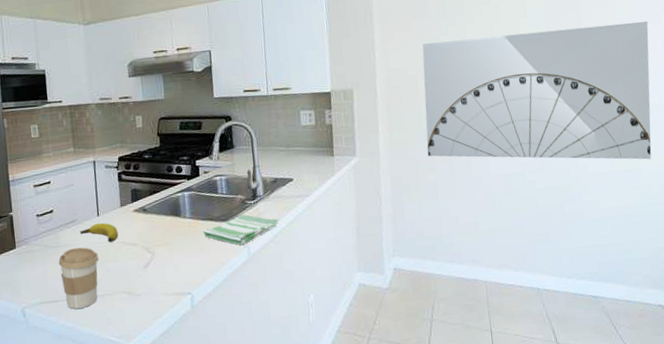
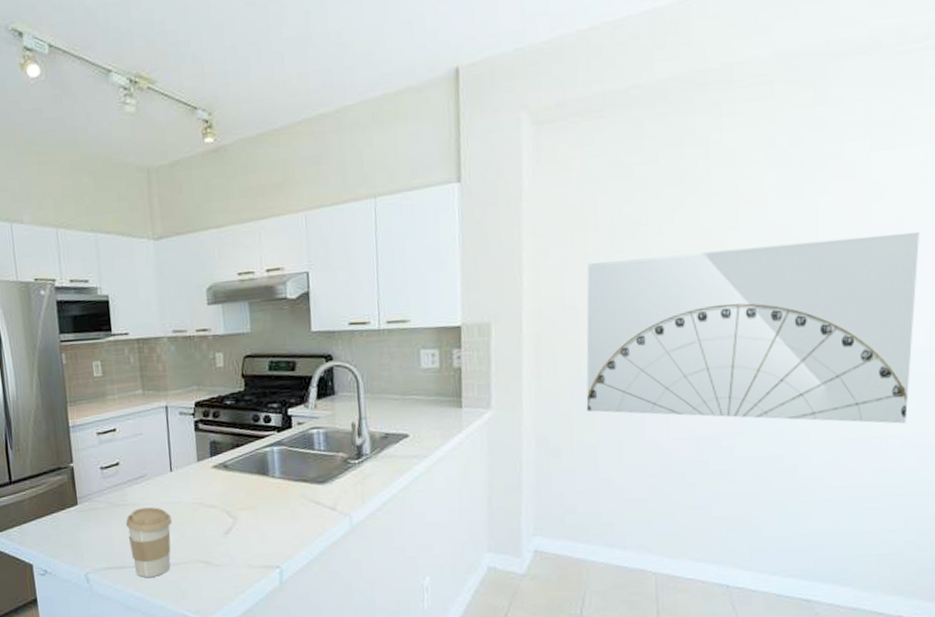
banana: present [80,222,118,242] -> none [150,479,195,503]
dish towel: present [202,214,279,246] -> none [295,476,389,514]

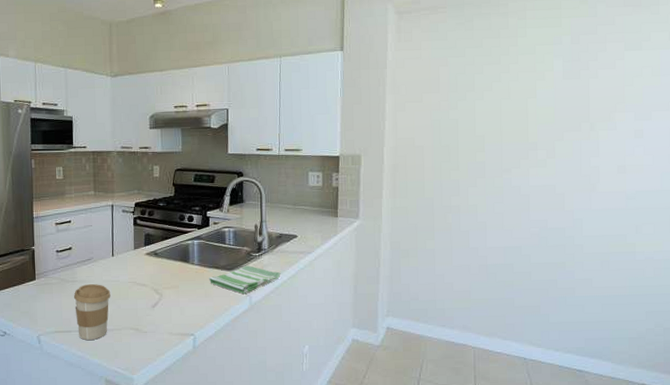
dish towel: none [295,476,389,514] -> present [208,266,281,295]
wall art: present [586,231,919,424] -> none [428,108,656,244]

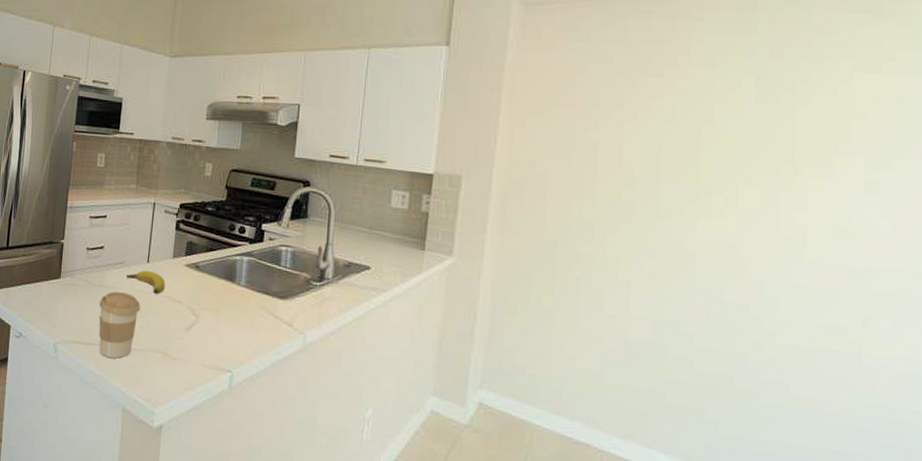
banana: none [95,262,130,281] -> present [126,270,165,294]
dish towel: present [208,266,281,295] -> none [256,296,345,332]

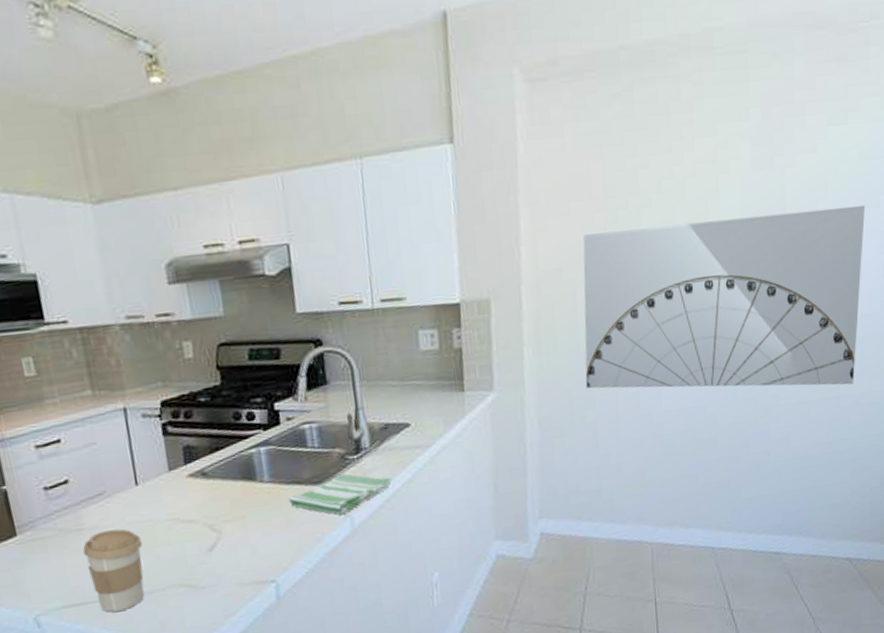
banana: present [126,270,165,294] -> none [111,494,168,520]
dish towel: none [256,296,345,332] -> present [288,474,392,516]
wall art: none [546,136,902,345] -> present [583,204,865,389]

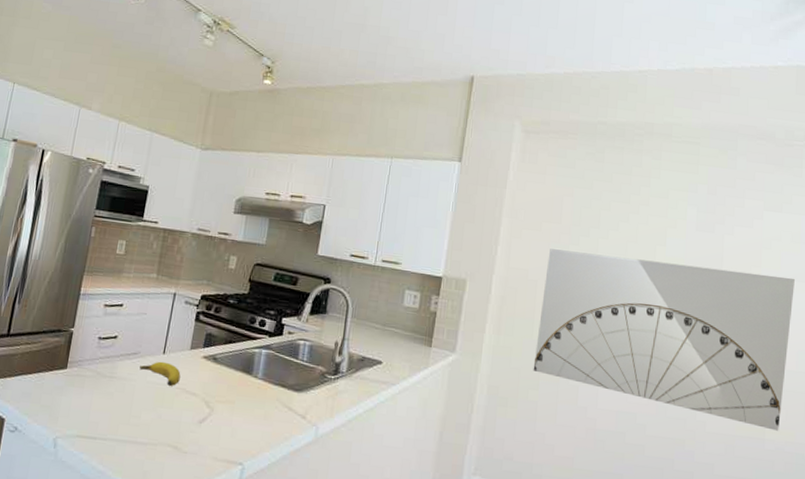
coffee cup: present [82,529,144,612] -> none [104,383,153,453]
banana: none [111,494,168,520] -> present [140,361,181,386]
dish towel: present [288,474,392,516] -> none [271,389,357,424]

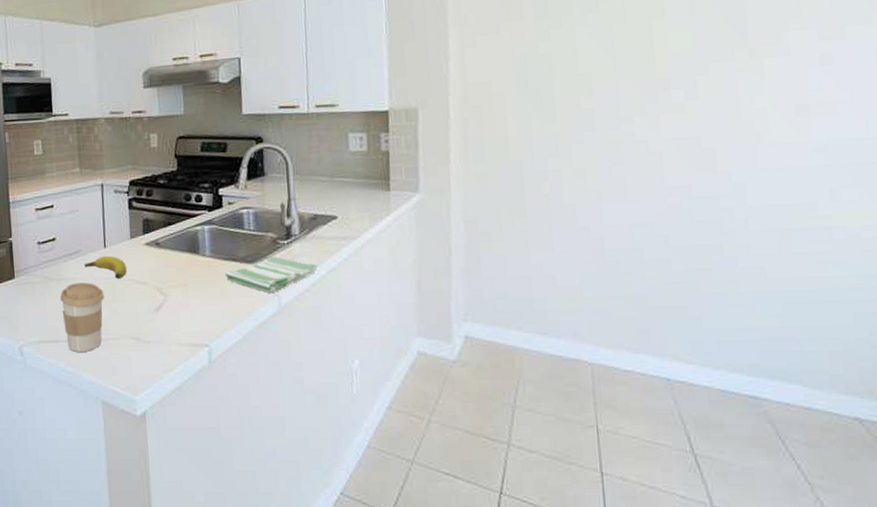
coffee cup: none [104,383,153,453] -> present [59,282,105,352]
dish towel: none [271,389,357,424] -> present [224,257,318,294]
wall art: present [533,249,795,431] -> none [513,21,854,215]

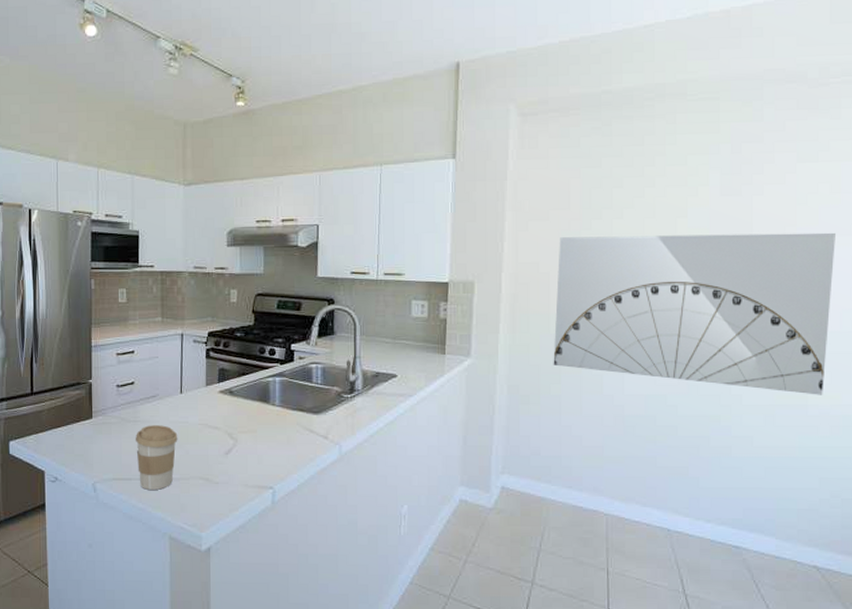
banana: present [84,255,127,279] -> none [160,401,201,423]
dish towel: present [224,257,318,294] -> none [291,409,376,443]
wall art: none [513,21,854,215] -> present [553,232,835,395]

